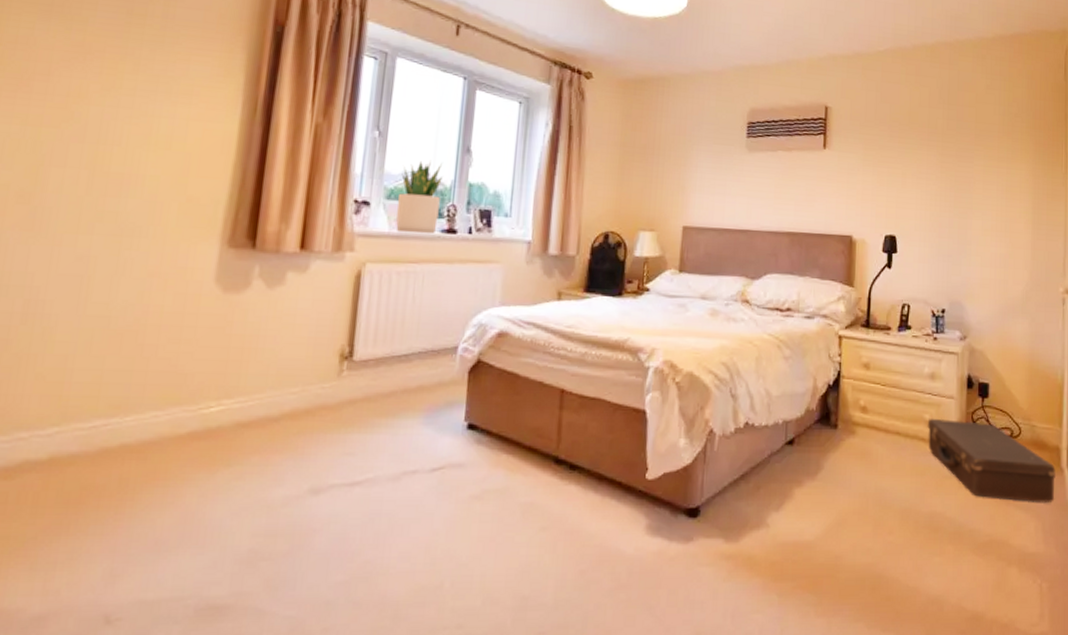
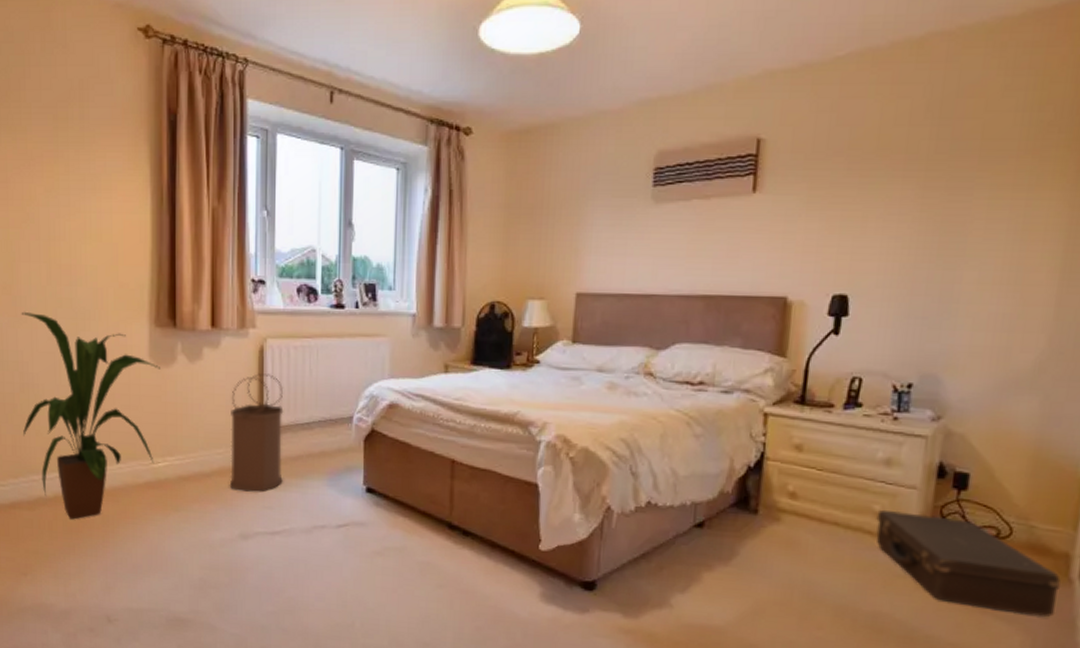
house plant: none [14,224,228,488] -> present [21,311,160,520]
basket: none [302,301,380,436] -> present [229,373,284,492]
planter: present [396,160,442,235] -> none [289,236,327,310]

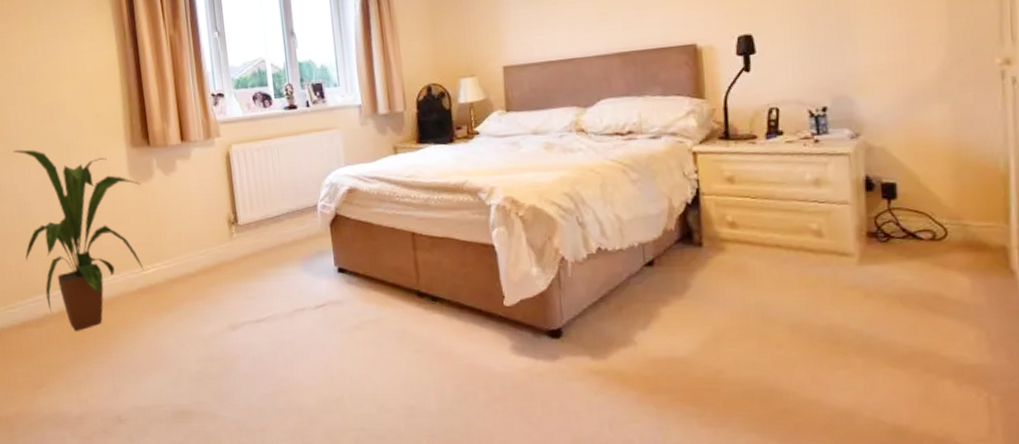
basket: present [229,373,284,492] -> none [206,176,262,286]
suitcase: present [876,509,1061,617] -> none [815,227,1003,310]

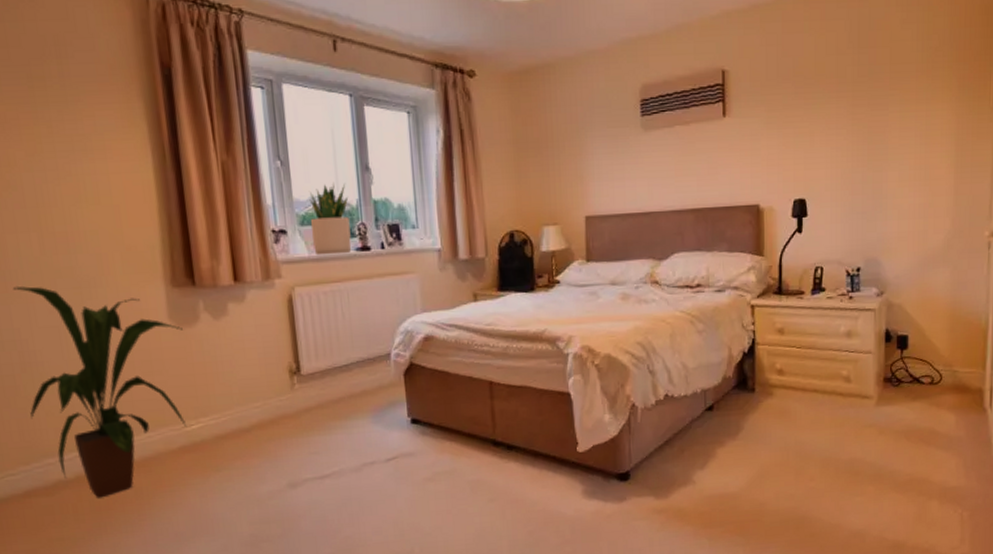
planter: none [243,48,280,115] -> present [309,182,352,256]

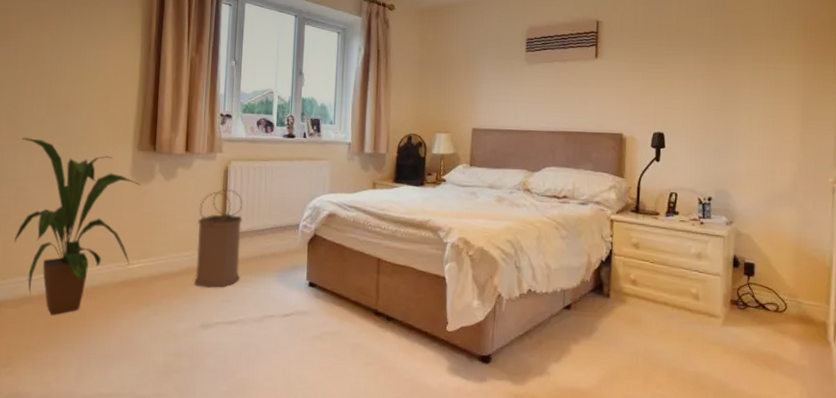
basket: none [263,322,327,441] -> present [194,189,243,288]
planter: present [309,182,352,256] -> none [251,81,282,139]

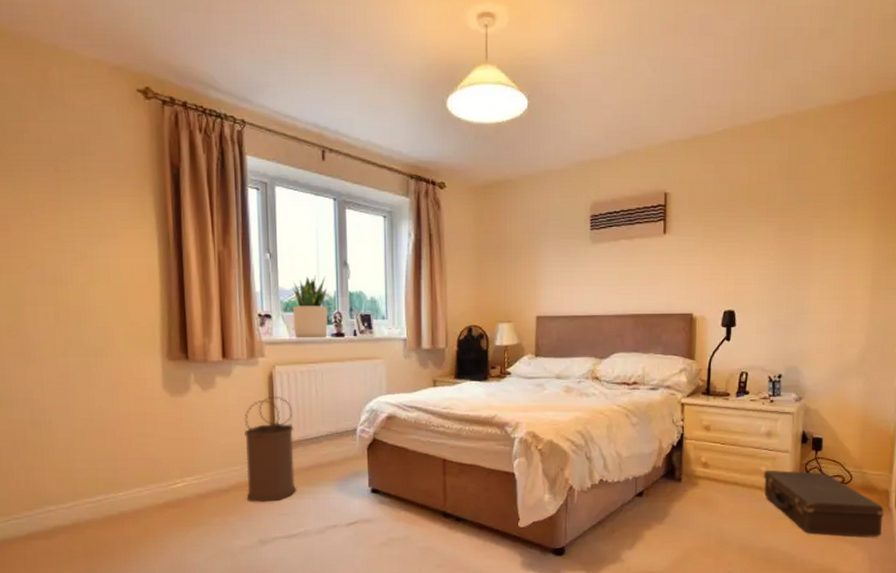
house plant: present [14,137,140,315] -> none [29,351,175,544]
planter: none [251,81,282,139] -> present [293,275,328,339]
suitcase: none [694,292,822,371] -> present [763,470,884,537]

